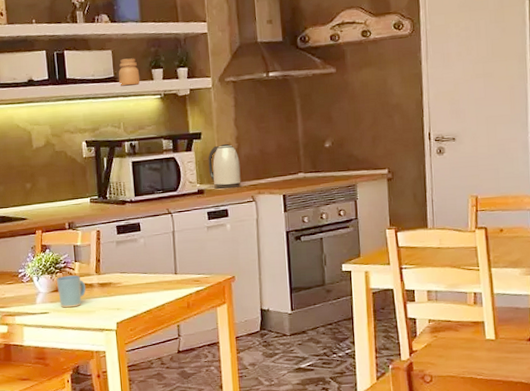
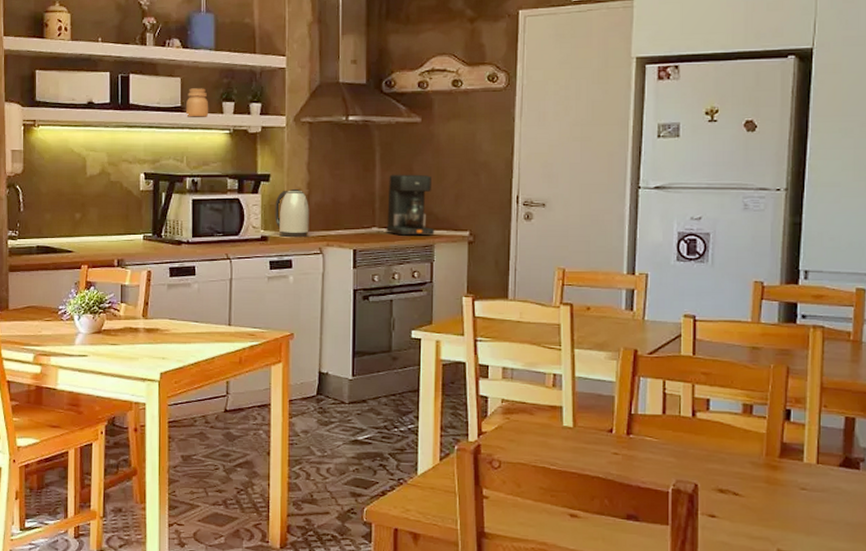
mug: present [56,275,86,308] -> none [98,317,131,352]
coffee maker: none [310,120,356,179] -> present [386,174,435,236]

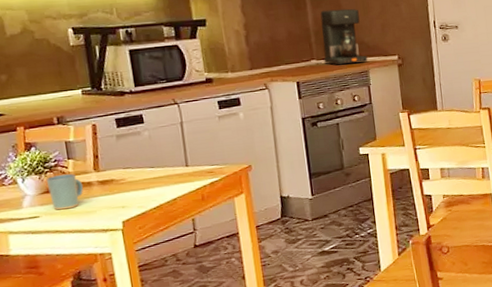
mug: none [98,317,131,352] -> present [46,174,84,210]
kettle: present [275,188,309,237] -> none [214,31,253,77]

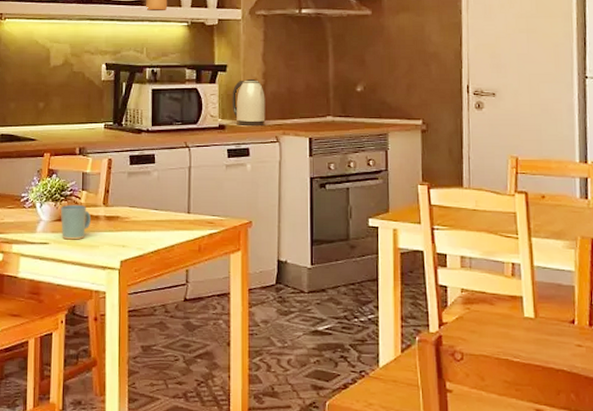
kettle: none [214,31,253,77] -> present [232,78,266,125]
coffee maker: present [320,8,368,65] -> none [340,64,388,125]

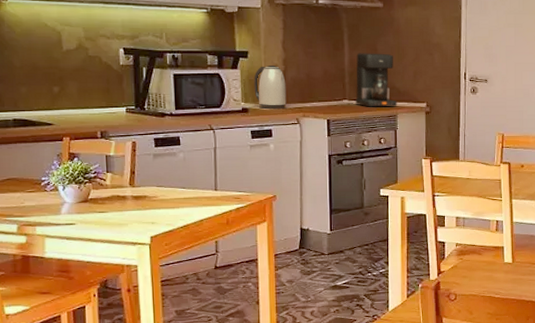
mug: present [60,205,92,240] -> none [84,187,119,220]
coffee maker: none [340,64,388,125] -> present [355,53,397,107]

